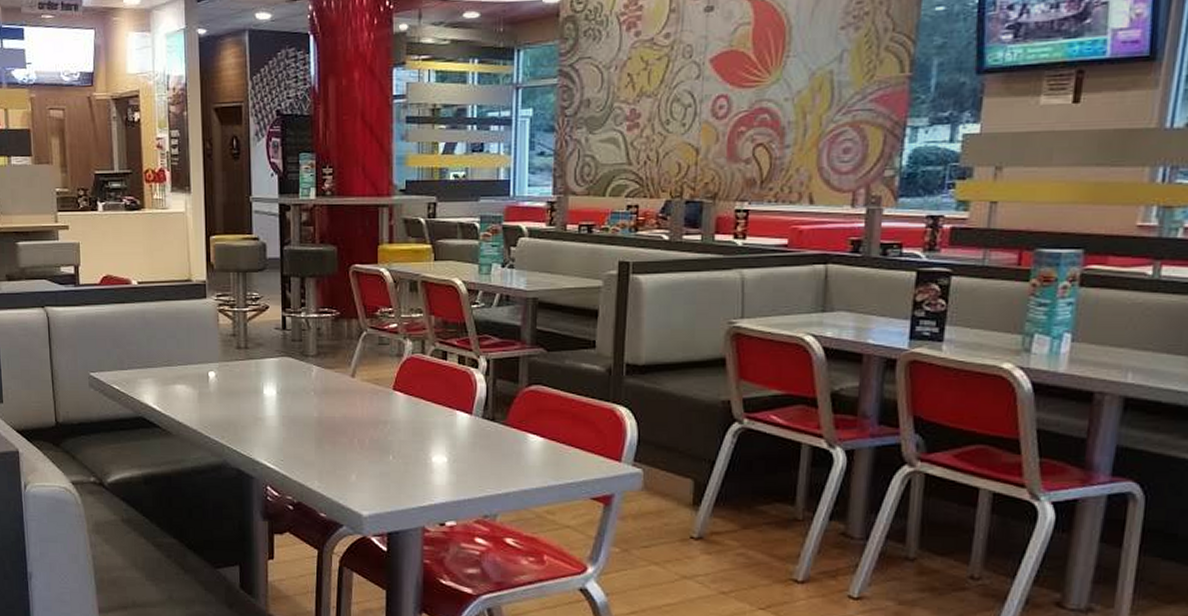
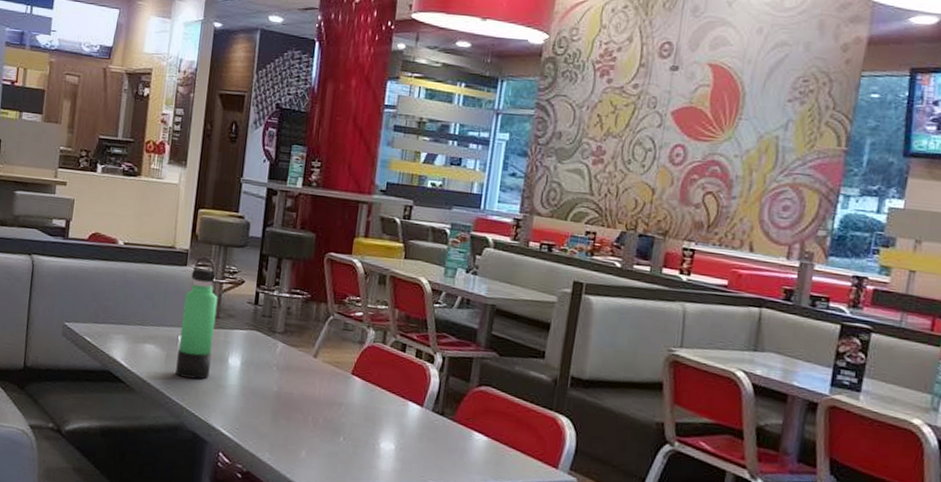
thermos bottle: none [208,286,246,415] -> present [175,257,218,380]

